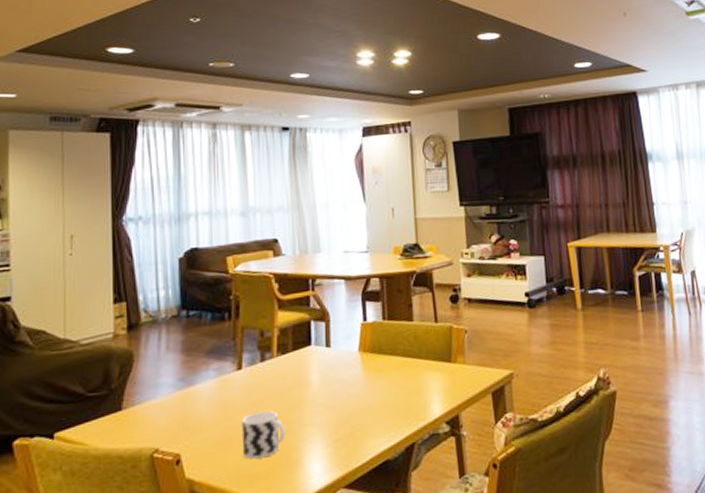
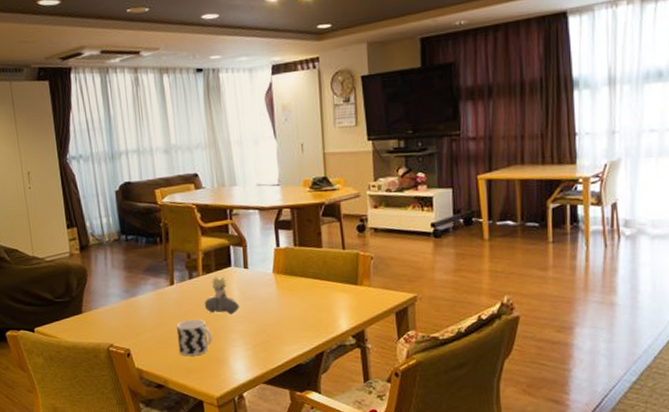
bust sculpture: none [277,357,319,404] -> present [204,276,240,315]

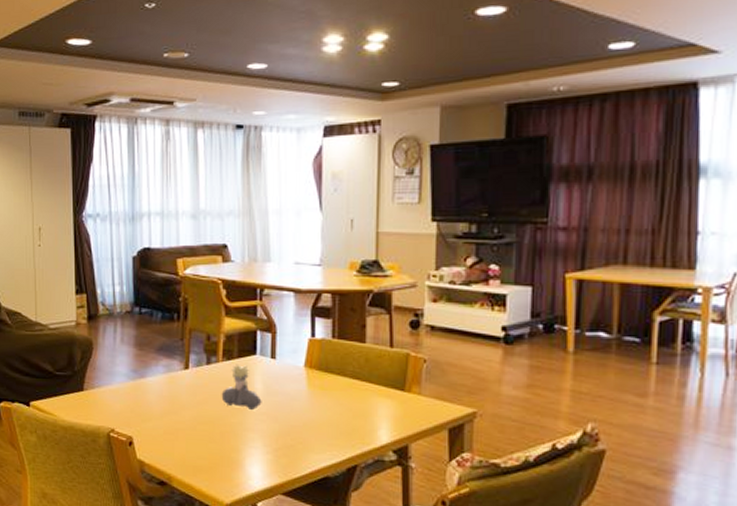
cup: present [176,319,213,356] -> none [187,411,228,453]

